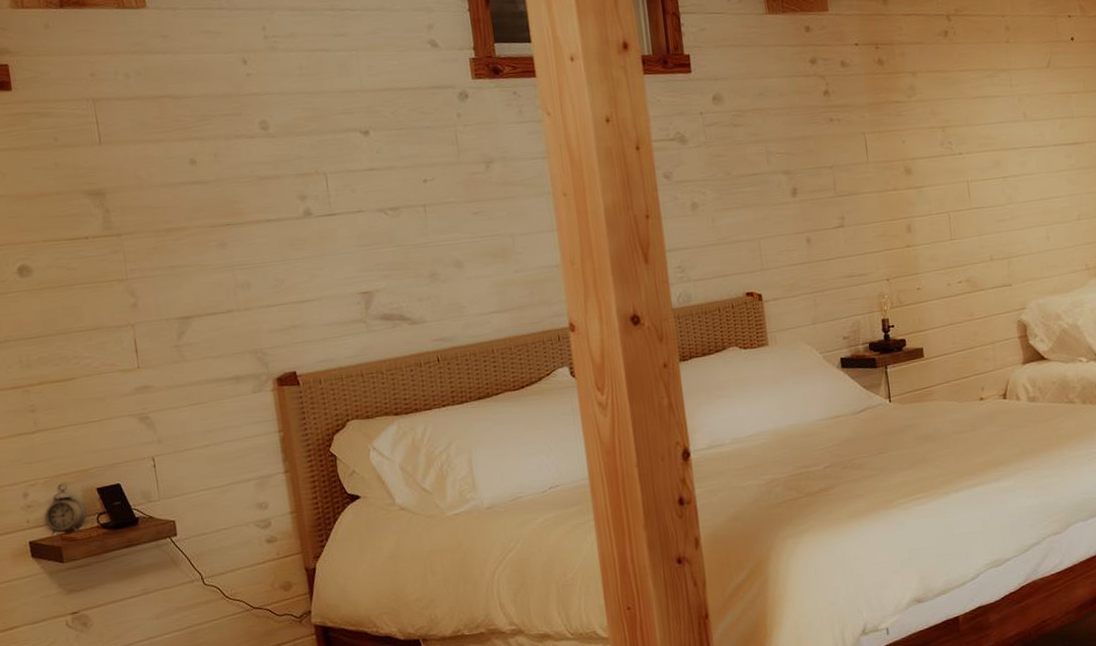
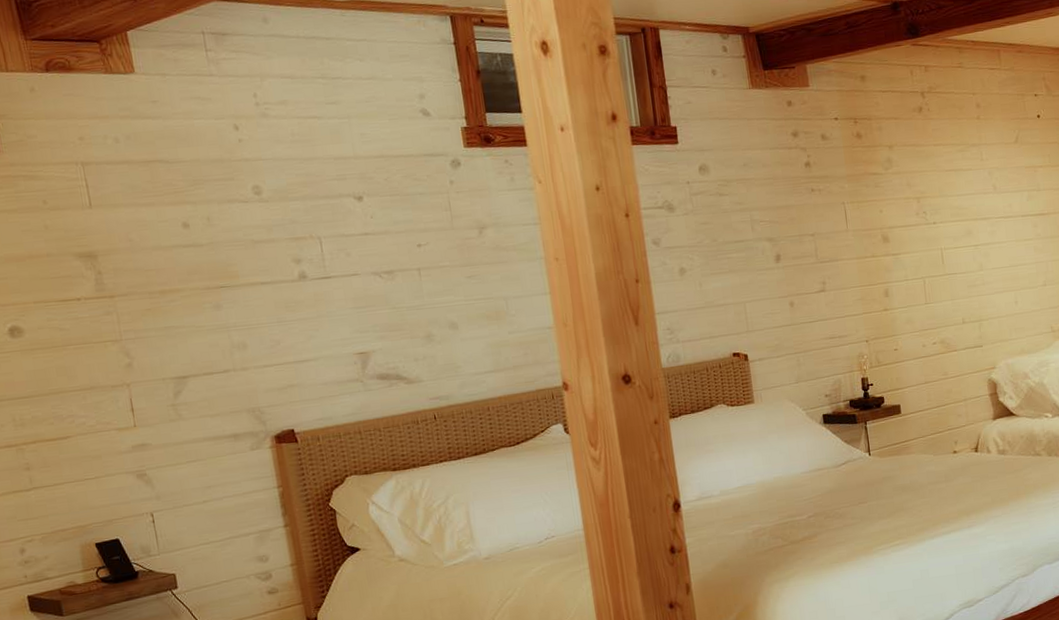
alarm clock: present [45,483,87,536] -> none [43,538,86,591]

